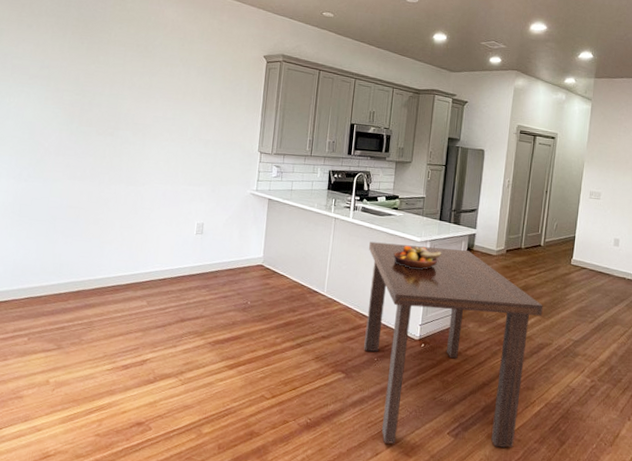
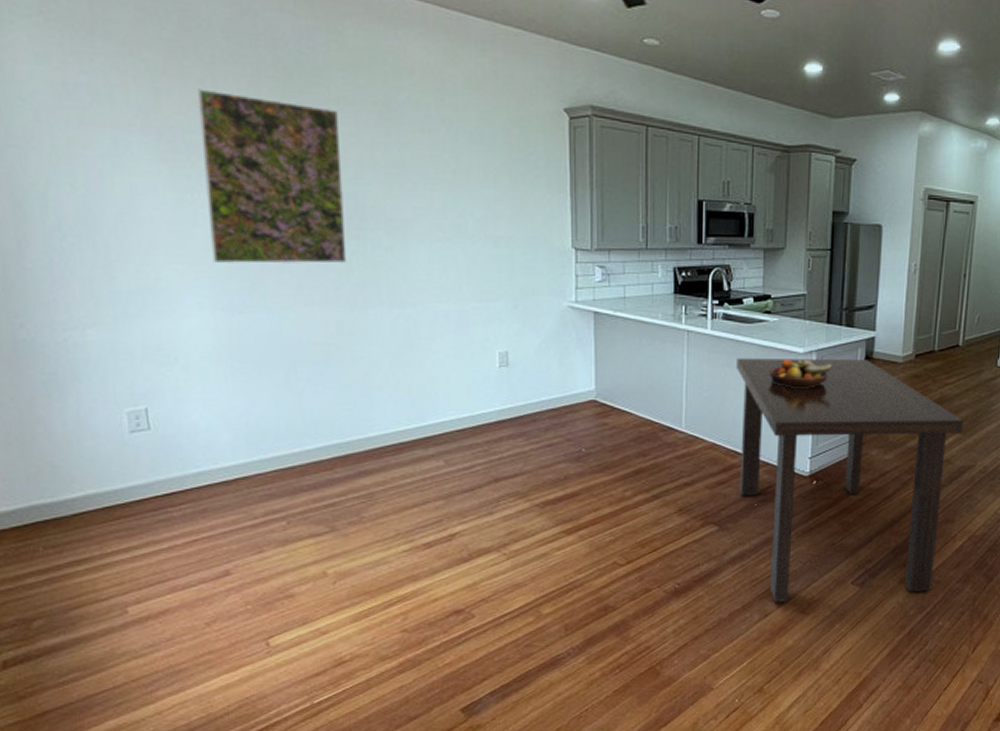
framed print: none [14,30,113,152] -> present [197,89,347,264]

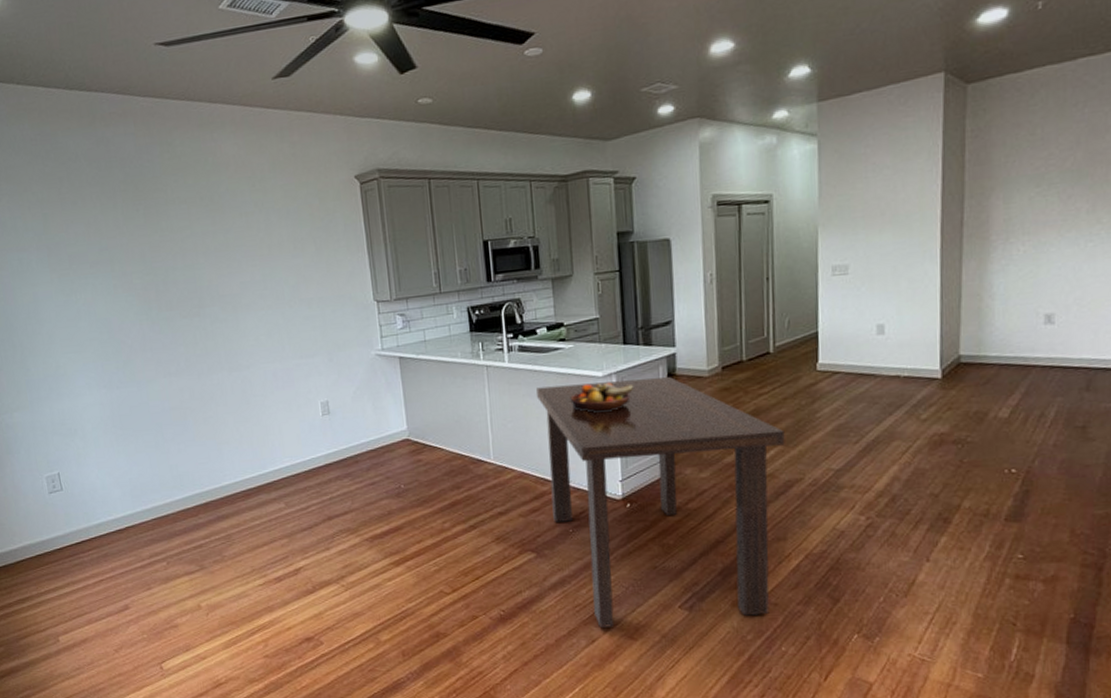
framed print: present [197,89,347,264] -> none [73,209,193,349]

